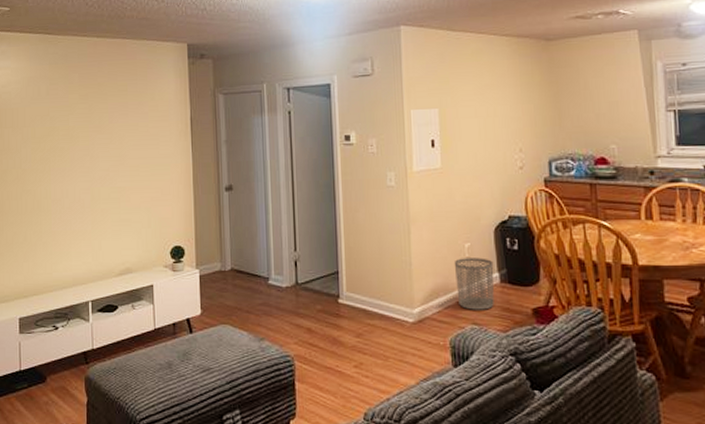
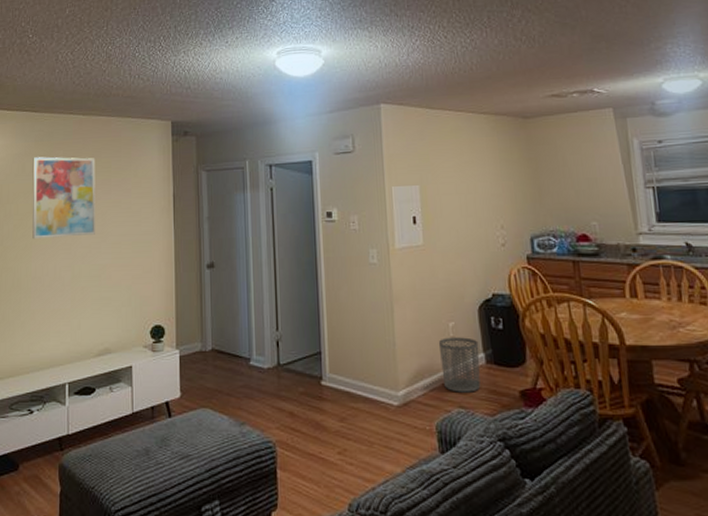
wall art: none [48,80,113,163] -> present [32,157,95,240]

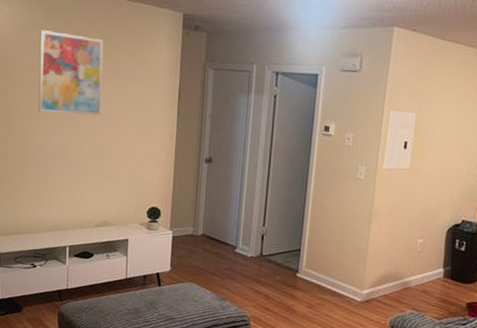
waste bin: present [438,337,481,393] -> none [403,251,441,299]

